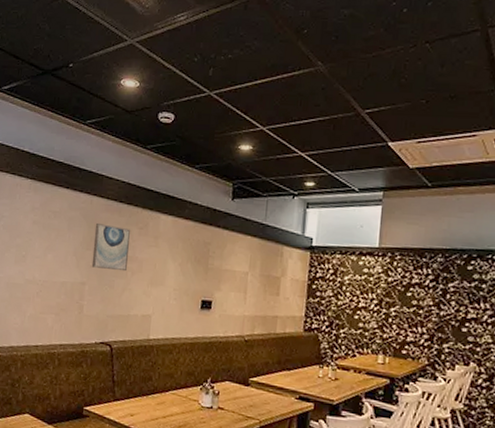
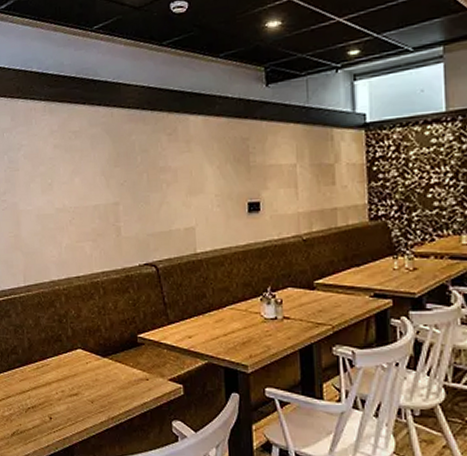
wall art: present [91,222,131,272] -> none [119,135,161,185]

